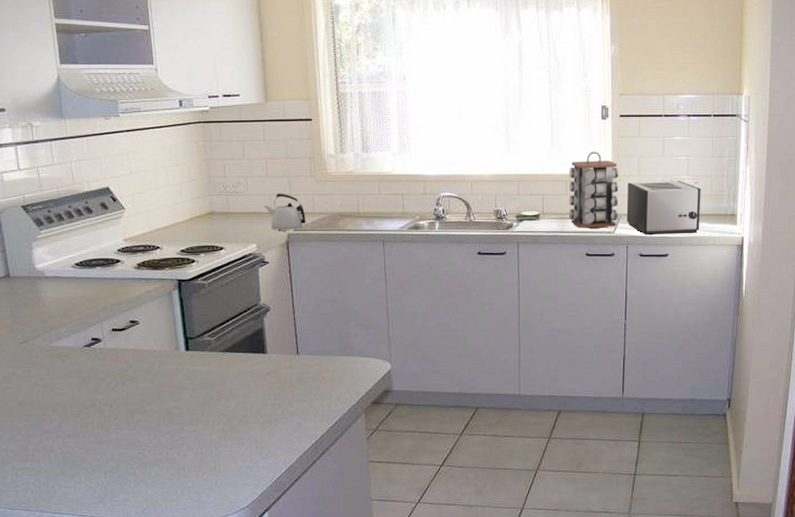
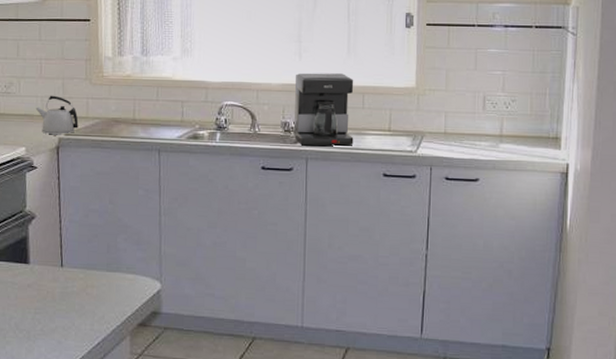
coffee maker: none [505,163,559,231] -> present [293,73,354,146]
spice rack: present [569,152,619,228] -> none [365,62,423,147]
toaster: present [626,181,701,236] -> none [431,97,519,158]

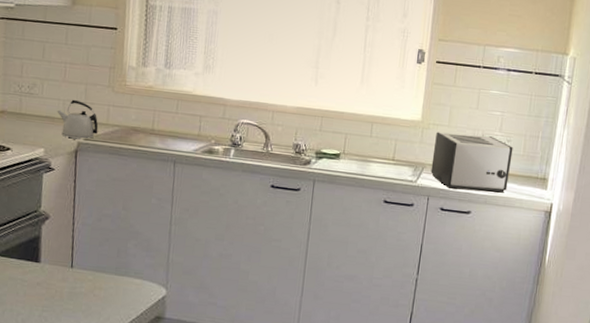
coffee maker: present [293,73,354,146] -> none [303,98,365,172]
toaster: none [431,97,519,158] -> present [430,132,513,194]

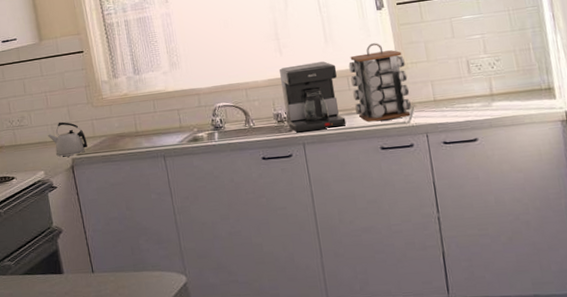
coffee maker: none [303,98,365,172] -> present [280,61,347,133]
spice rack: none [371,95,429,176] -> present [348,43,411,122]
toaster: present [430,132,513,194] -> none [417,60,511,122]

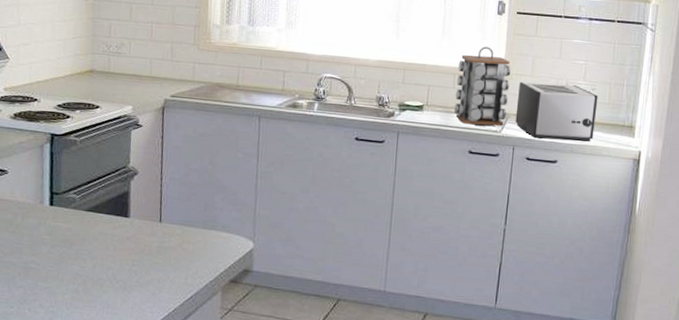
kettle: present [47,121,88,157] -> none [144,57,185,97]
coffee maker: present [280,61,347,133] -> none [386,51,447,123]
toaster: none [417,60,511,122] -> present [515,82,598,142]

